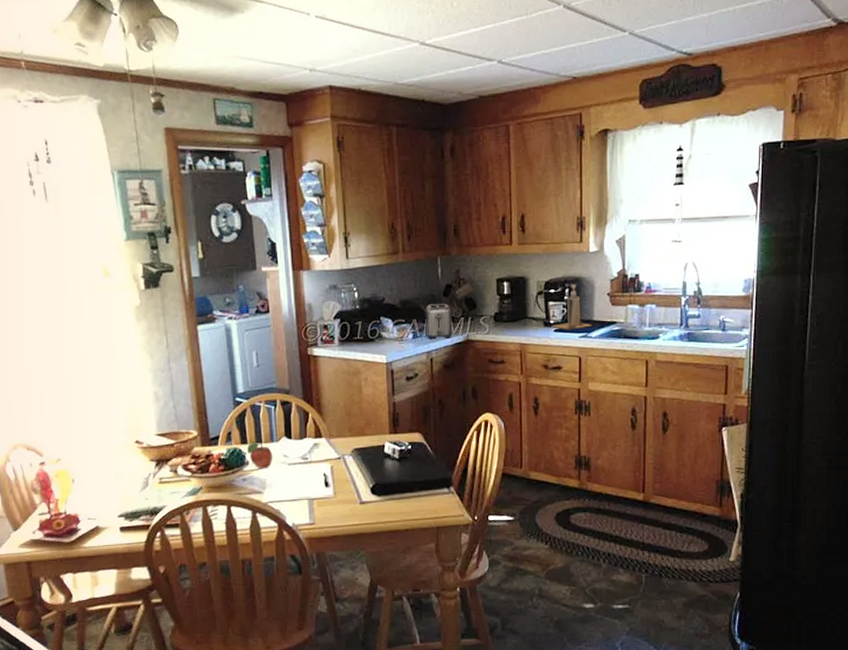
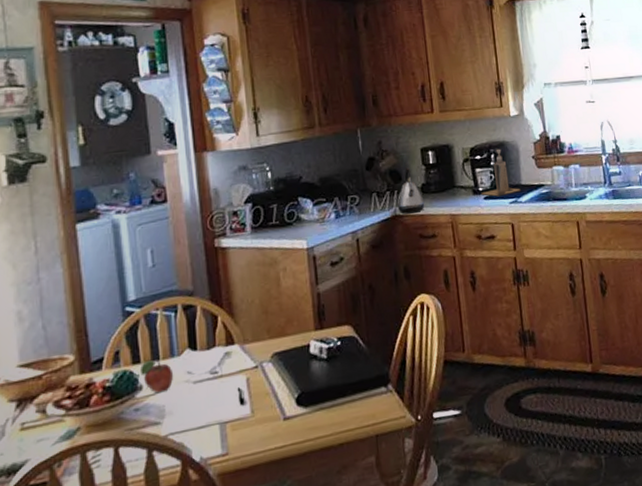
toaster: present [425,304,453,339] -> none [347,178,379,218]
kettle: none [470,296,496,340] -> present [396,167,425,214]

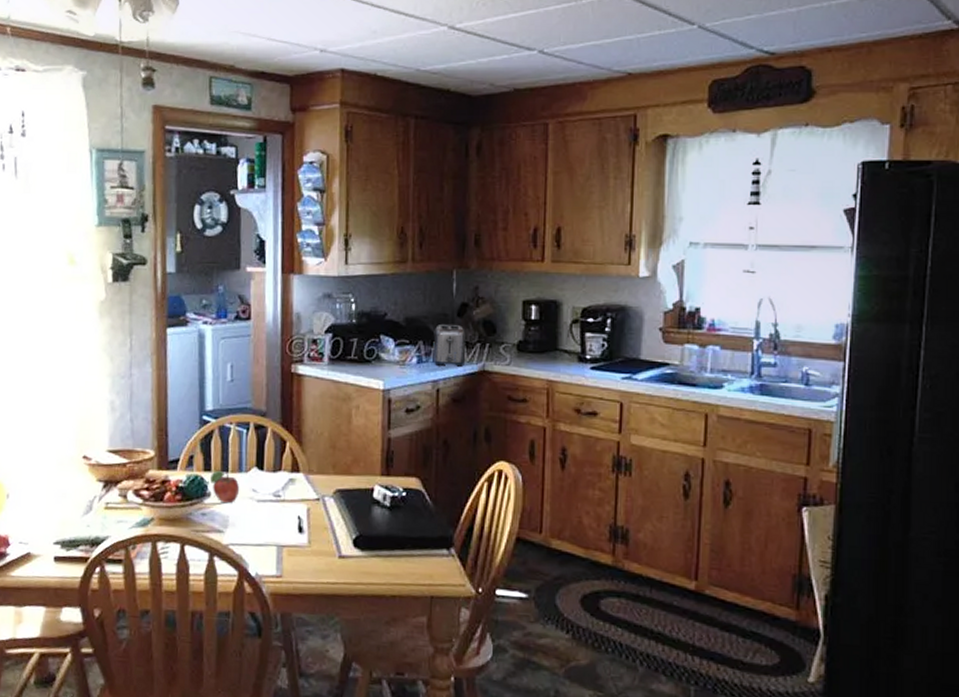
toaster: none [347,178,379,218] -> present [433,325,466,367]
kettle: present [396,167,425,214] -> none [486,320,519,372]
soap dispenser: present [481,148,521,197] -> none [588,313,639,369]

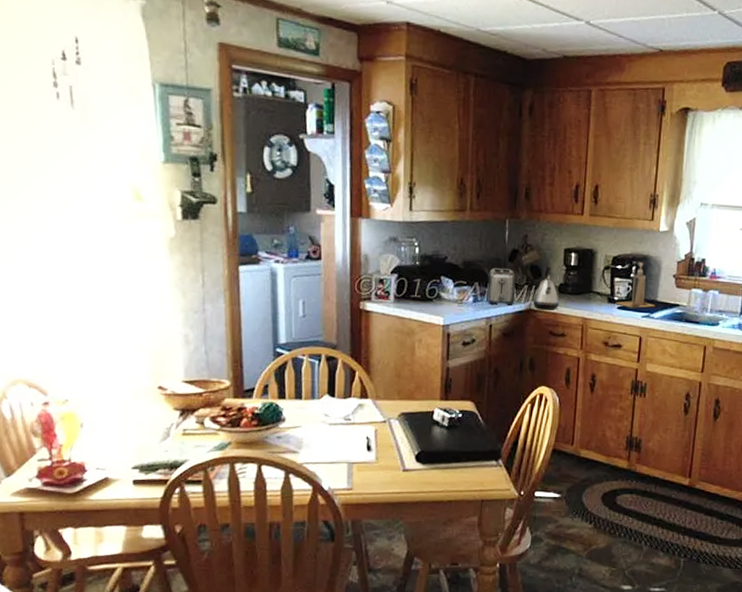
fruit: present [210,471,240,503] -> none [285,398,313,426]
kettle: none [486,320,519,372] -> present [532,265,560,310]
soap dispenser: none [588,313,639,369] -> present [616,262,656,309]

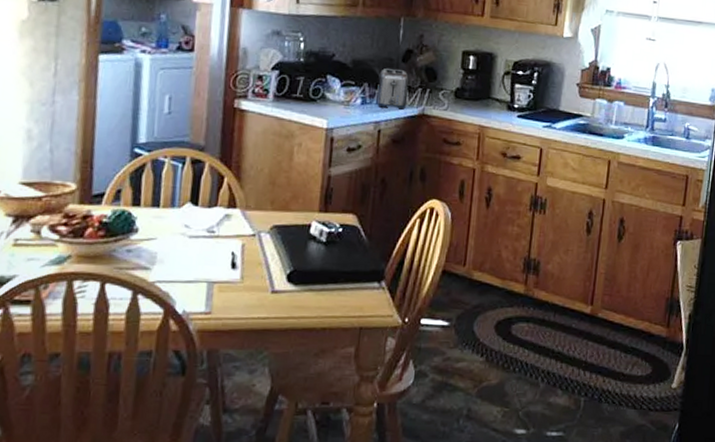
kettle: present [532,265,560,310] -> none [426,67,456,116]
soap dispenser: present [616,262,656,309] -> none [516,68,558,118]

